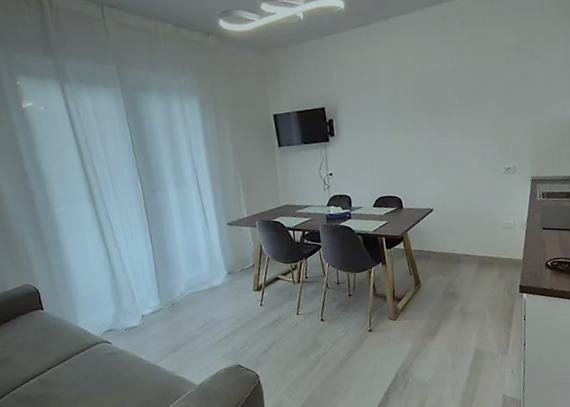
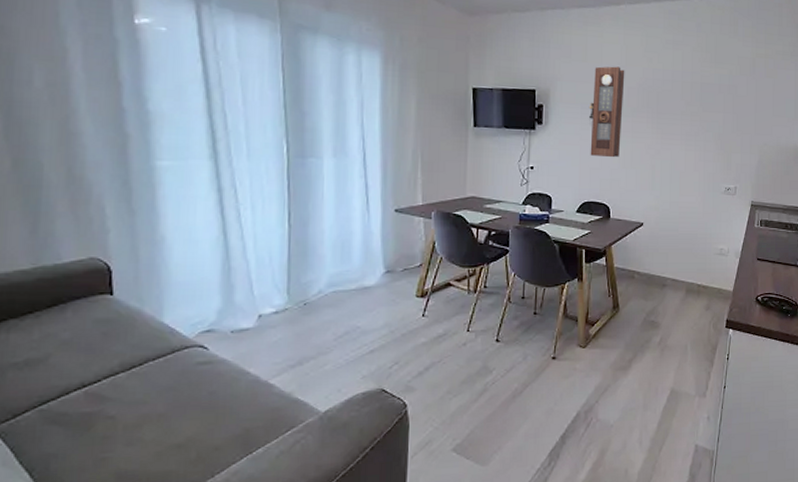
pendulum clock: none [372,74,404,157] -> present [588,66,625,158]

